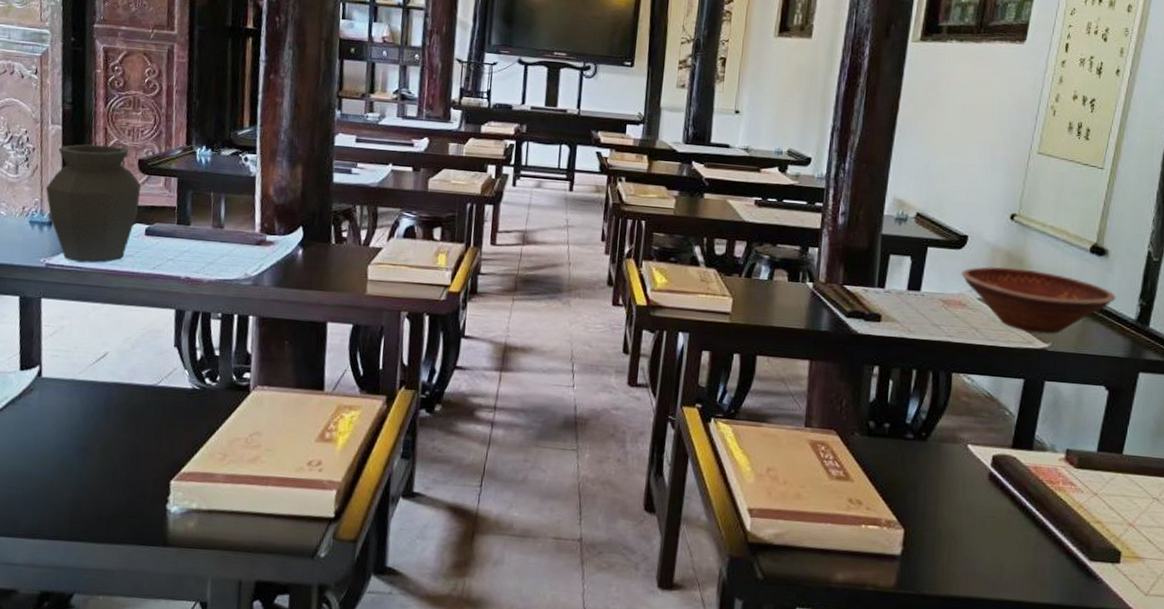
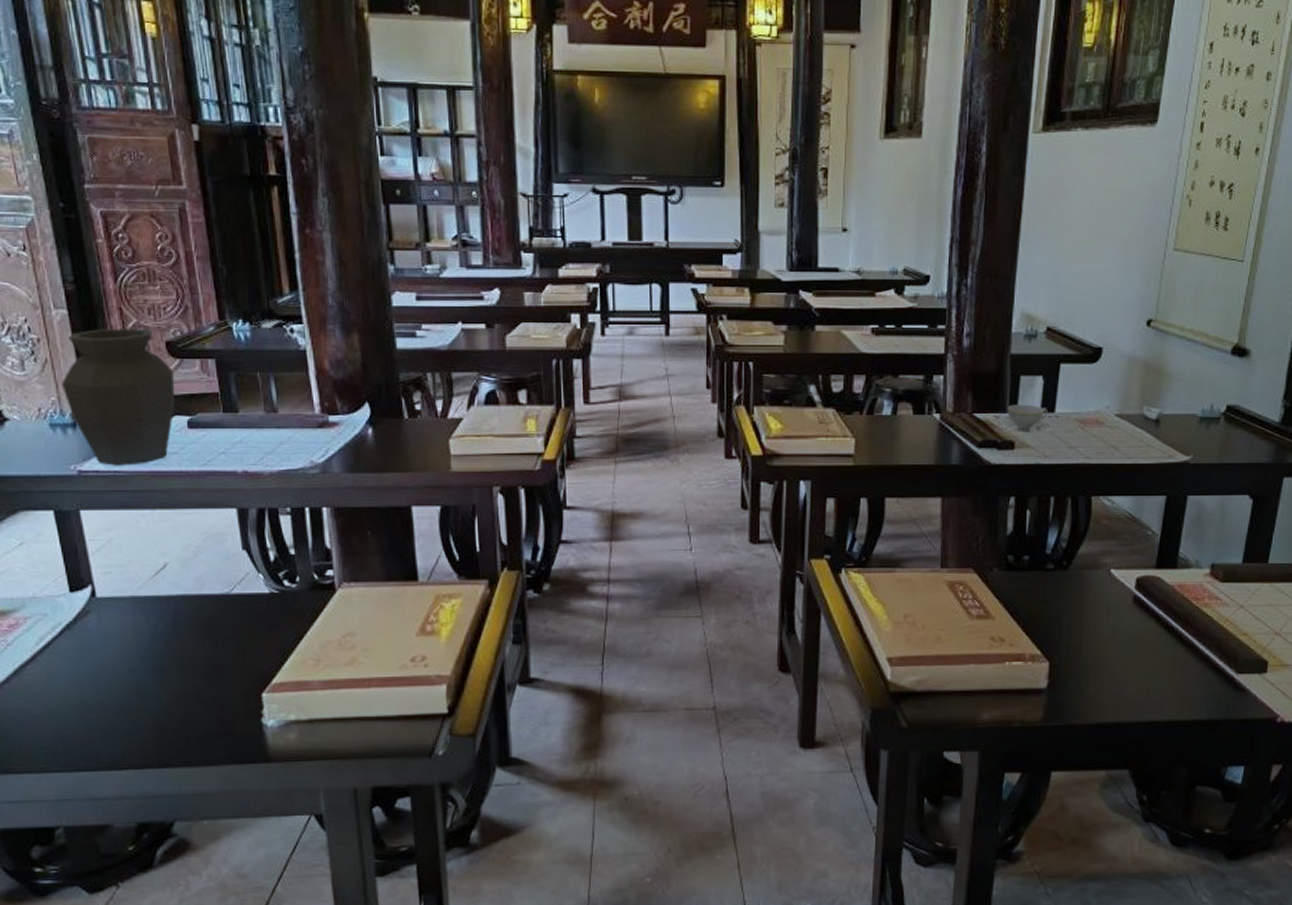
teacup: none [867,280,916,308] -> present [999,404,1051,433]
ceramic bowl: present [961,266,1116,334] -> none [1097,378,1259,446]

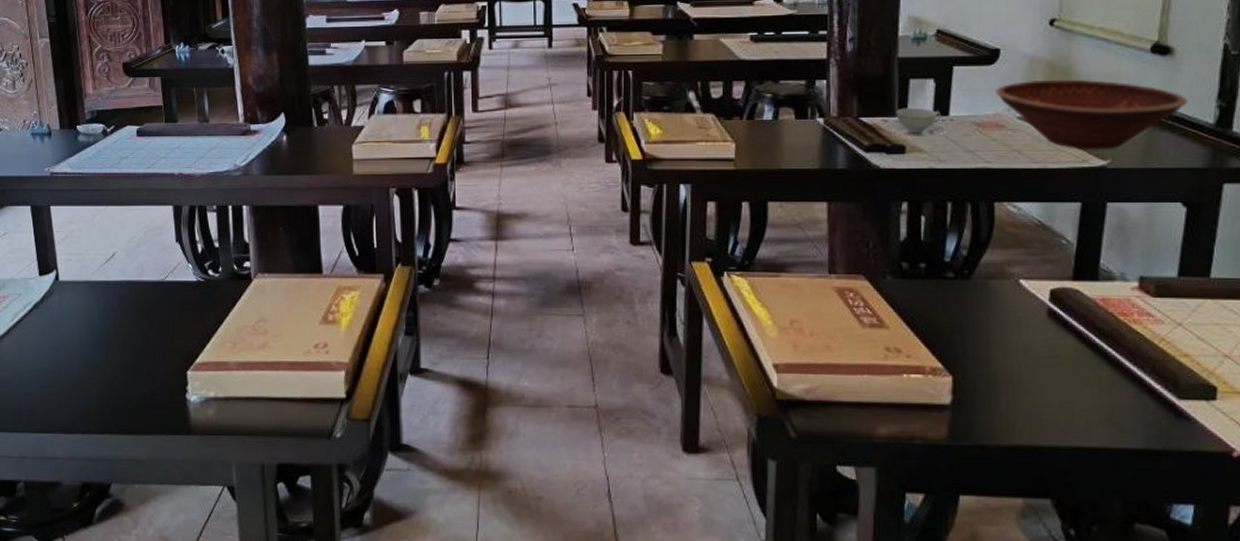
vase: present [61,328,175,466] -> none [41,52,128,169]
ceramic bowl: none [1097,378,1259,446] -> present [995,79,1188,150]

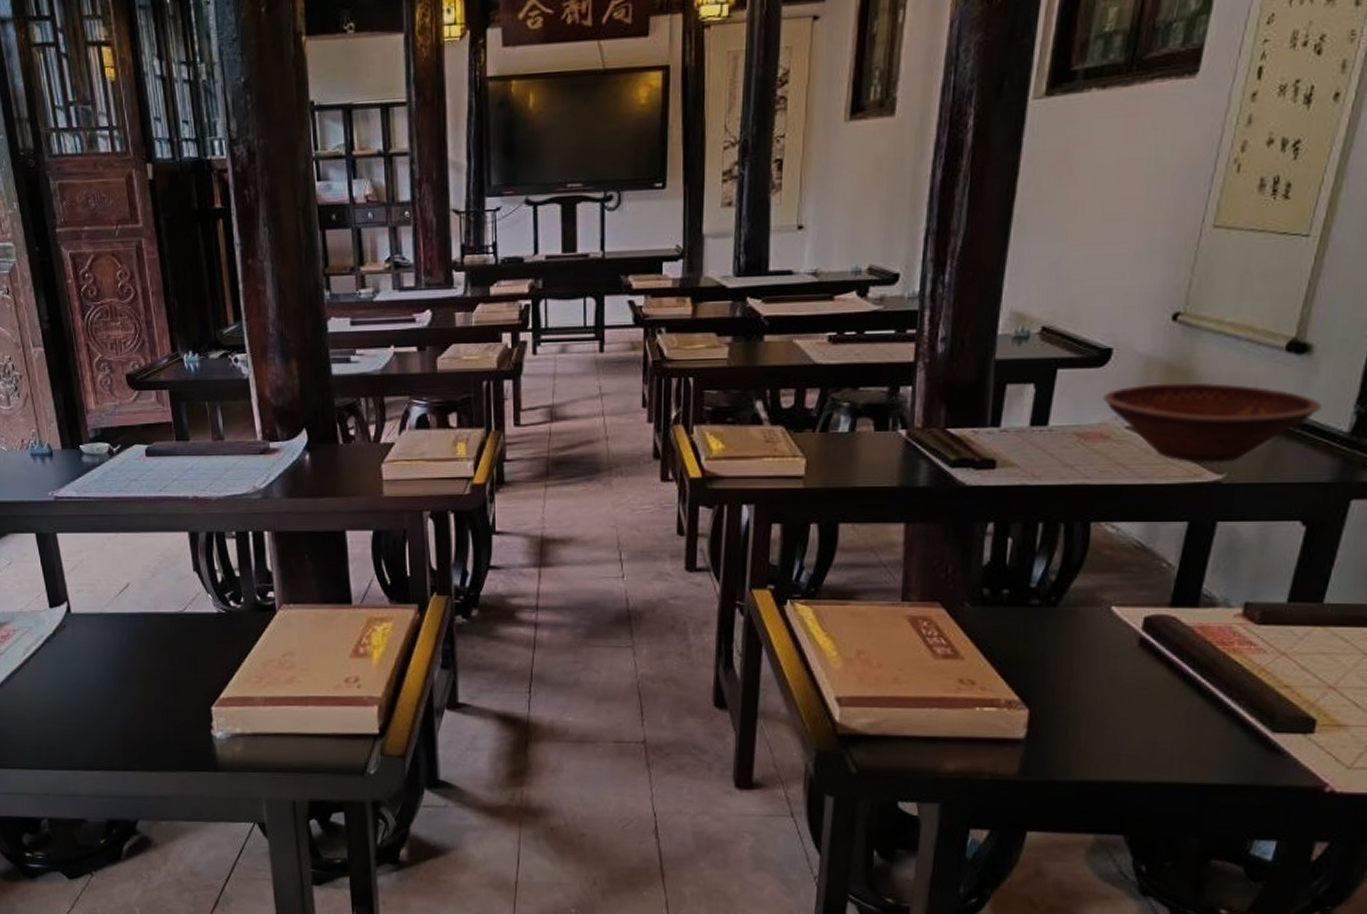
teacup: present [887,107,945,137] -> none [977,416,1042,450]

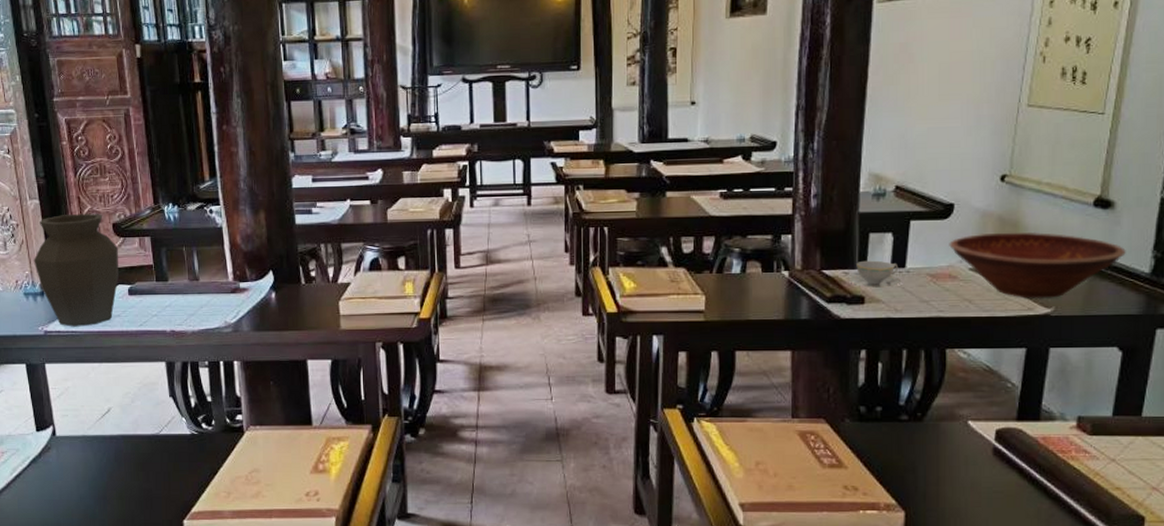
vase: none [39,362,135,492] -> present [33,213,119,327]
teacup: none [977,416,1042,450] -> present [848,260,902,288]

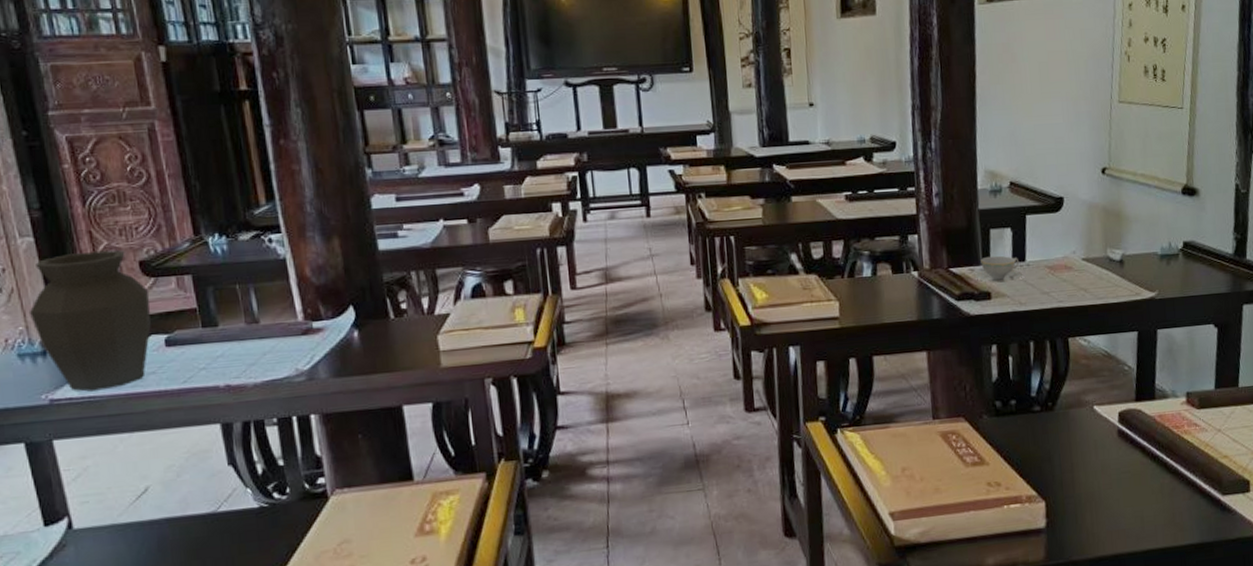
ceramic bowl: present [949,231,1126,299] -> none [1062,220,1212,284]

